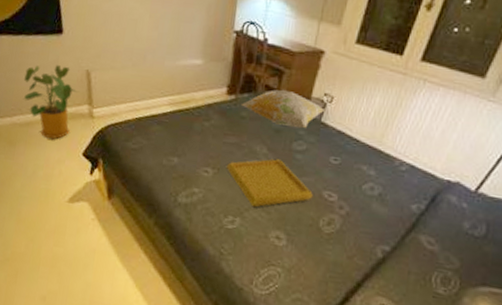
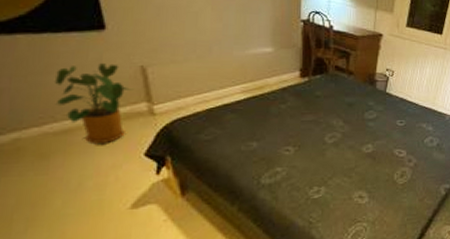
serving tray: present [227,159,313,208] -> none [307,129,386,175]
decorative pillow: present [240,89,326,129] -> none [314,68,389,100]

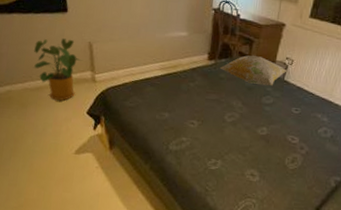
decorative pillow: none [314,68,389,100] -> present [219,55,287,86]

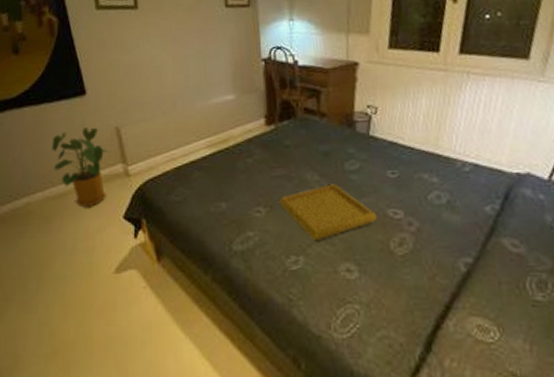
serving tray: none [209,111,279,151] -> present [279,184,377,242]
decorative pillow: present [219,55,287,86] -> none [282,109,372,147]

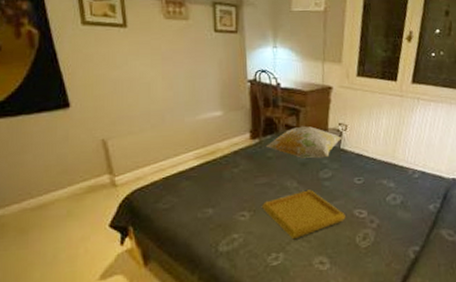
house plant: present [51,127,111,208] -> none [29,139,96,218]
decorative pillow: none [282,109,372,147] -> present [265,126,343,159]

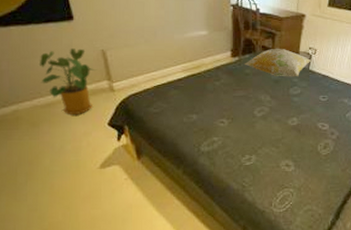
house plant: none [29,139,96,218] -> present [38,48,97,116]
serving tray: present [262,190,346,240] -> none [239,104,310,145]

